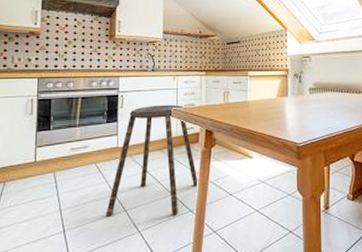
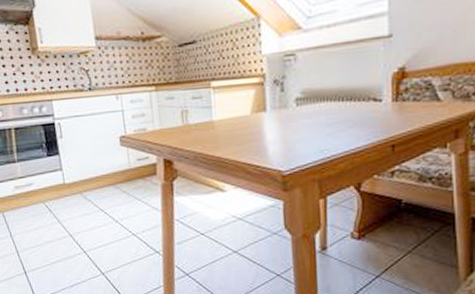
stool: present [106,104,198,217] -> none [64,130,162,258]

